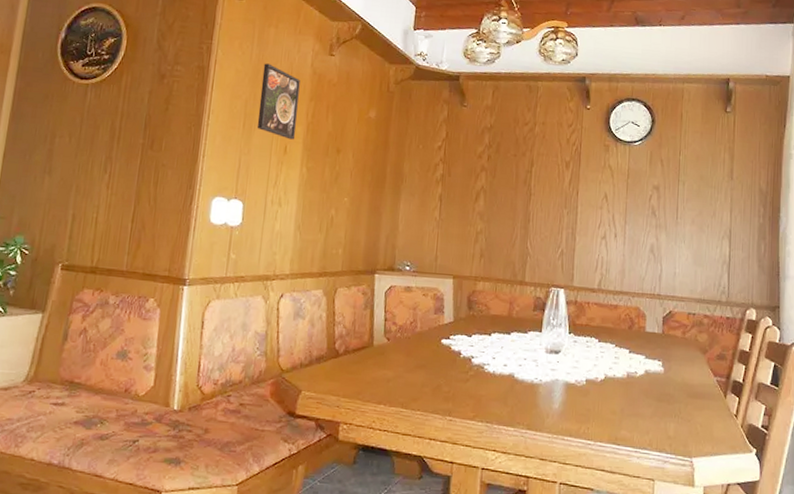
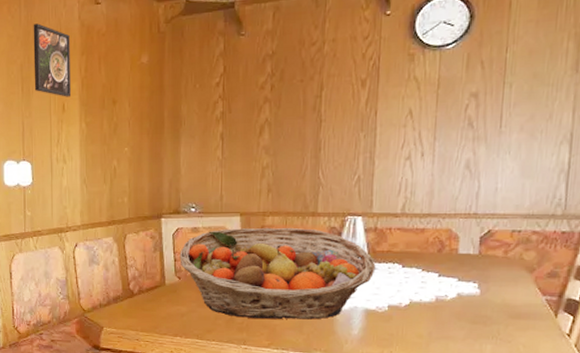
fruit basket: none [390,290,576,391] -> present [180,227,376,320]

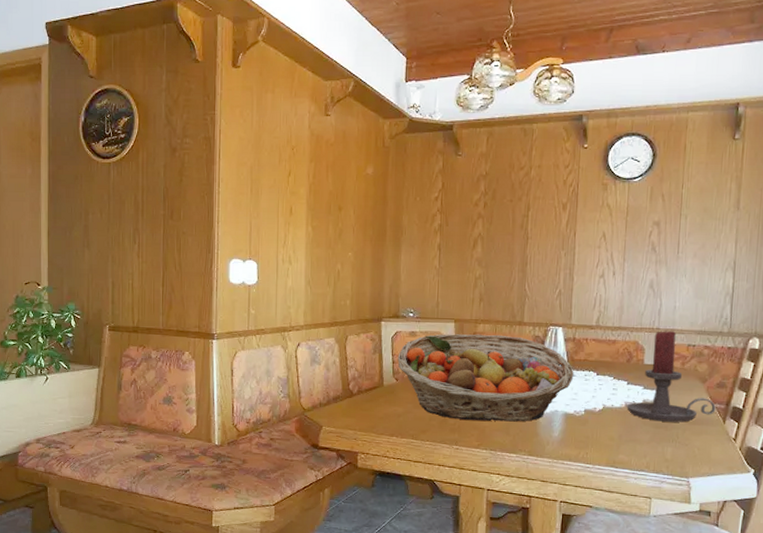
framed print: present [33,23,72,97] -> none [263,129,300,201]
candle holder: none [437,215,546,317] -> present [626,330,716,423]

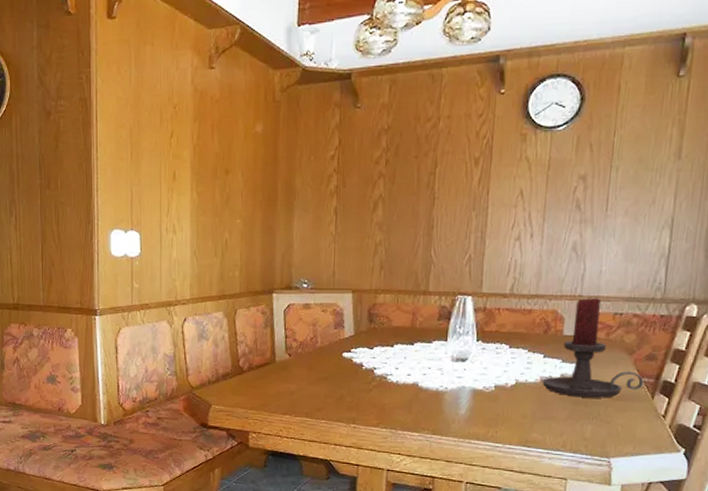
fruit basket: present [397,334,574,422] -> none [290,305,484,399]

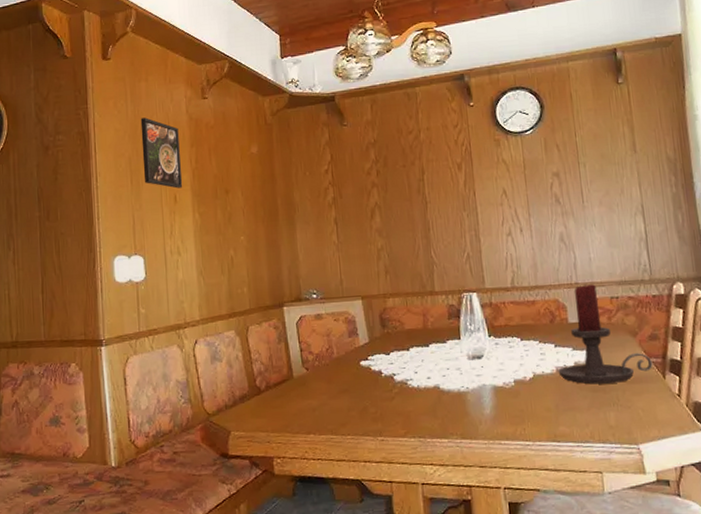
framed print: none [144,86,183,165] -> present [140,117,183,189]

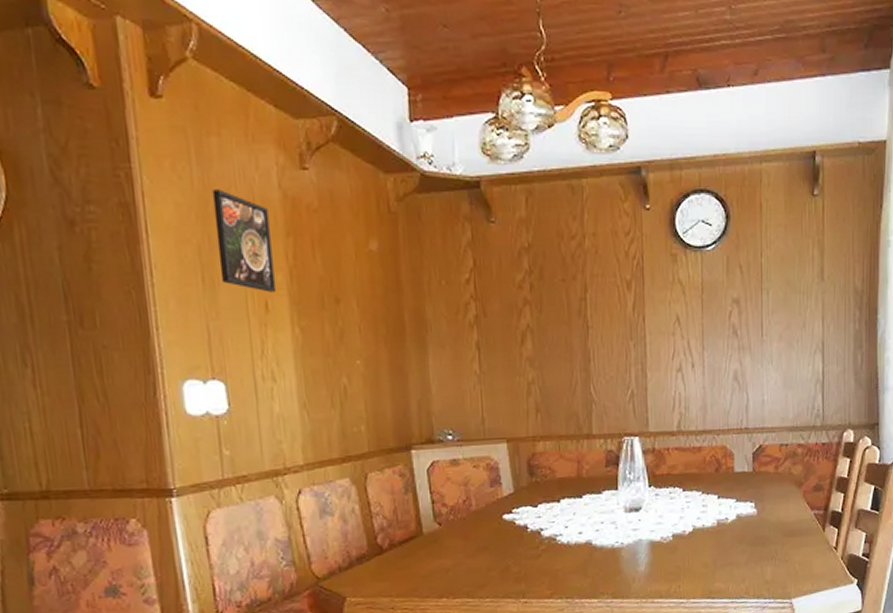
candle holder: present [558,284,653,385] -> none [719,429,814,538]

